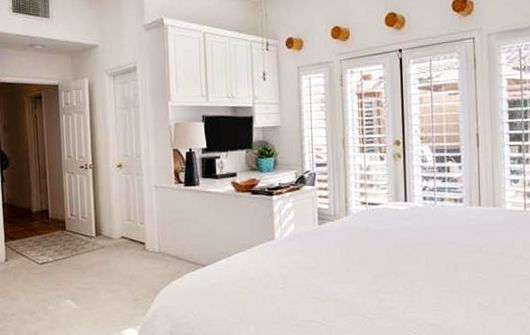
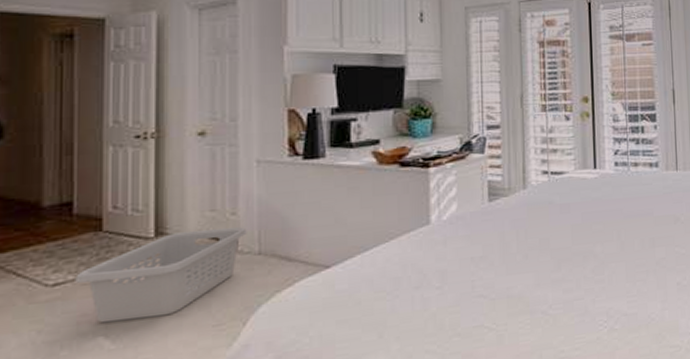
laundry basket: none [53,233,151,291] -> present [75,227,247,324]

